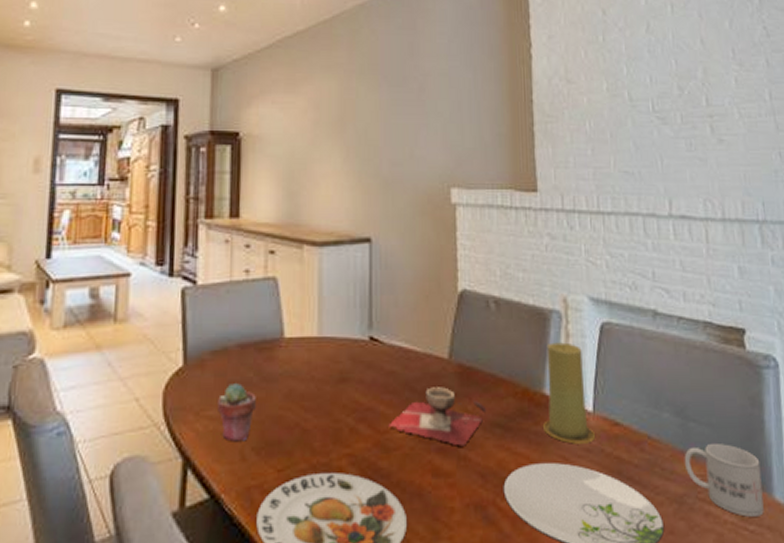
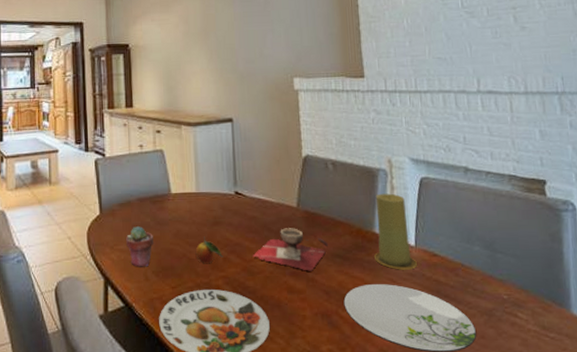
fruit: none [312,398,350,437] -> present [195,236,224,264]
mug: present [684,444,764,517] -> none [492,270,563,327]

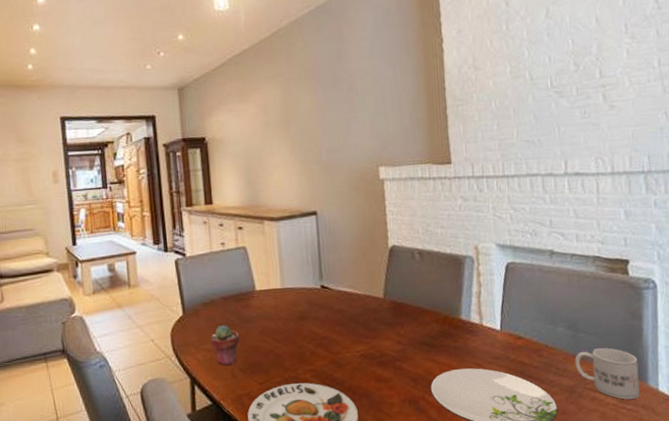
fruit: present [195,236,224,264] -> none [282,332,311,359]
decorative bowl: present [252,228,329,271] -> none [340,318,416,360]
candle: present [373,193,417,270] -> none [460,280,502,354]
mug: none [492,270,563,327] -> present [574,348,640,400]

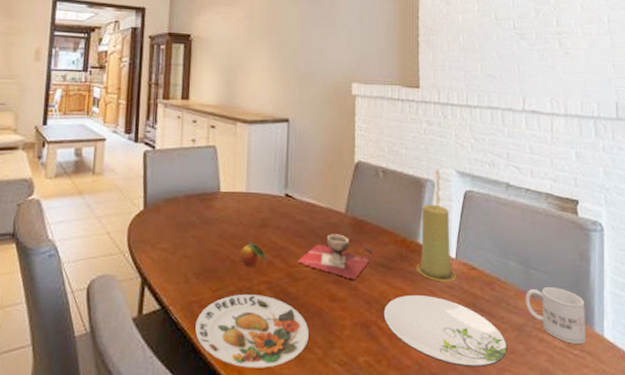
potted succulent: present [211,325,239,366] -> none [169,224,198,268]
fruit: none [282,332,311,359] -> present [239,239,268,268]
decorative bowl: none [340,318,416,360] -> present [297,234,374,280]
candle: none [460,280,502,354] -> present [416,204,456,282]

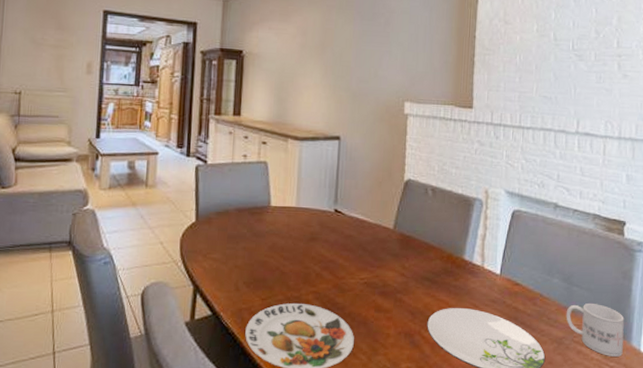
fruit: present [239,239,268,268] -> none [288,251,317,279]
decorative bowl: present [297,234,374,280] -> none [345,249,420,292]
candle: present [416,204,456,282] -> none [460,222,500,297]

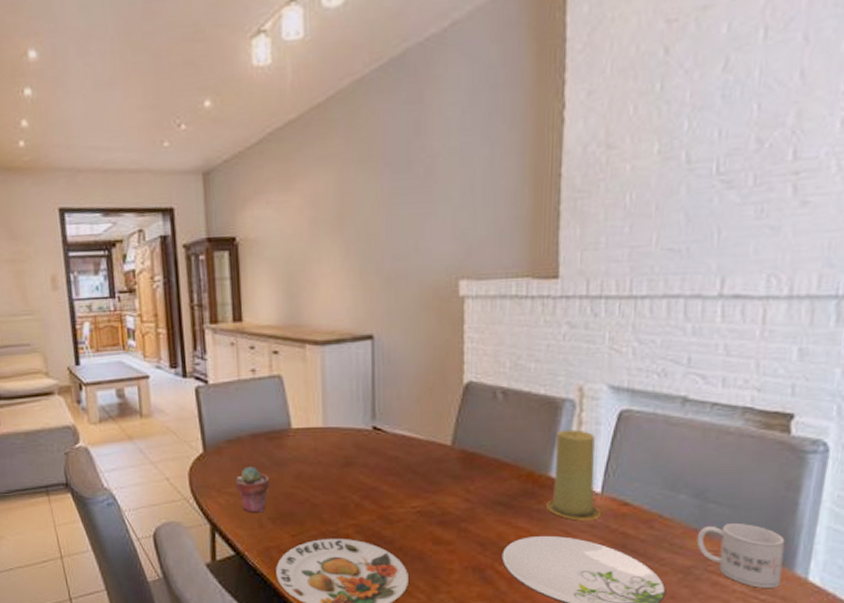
potted succulent: none [220,236,248,278] -> present [236,467,269,513]
candle: none [460,222,500,297] -> present [545,429,601,521]

